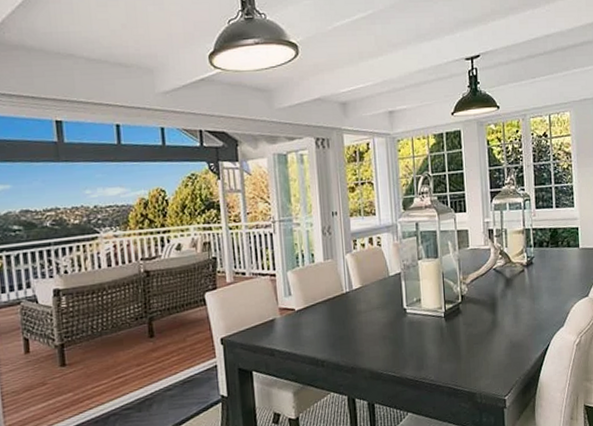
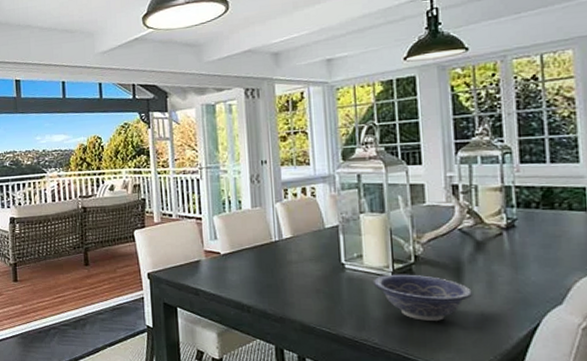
decorative bowl: none [429,312,504,354] -> present [372,274,473,321]

